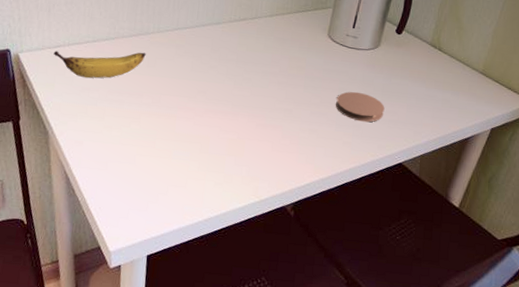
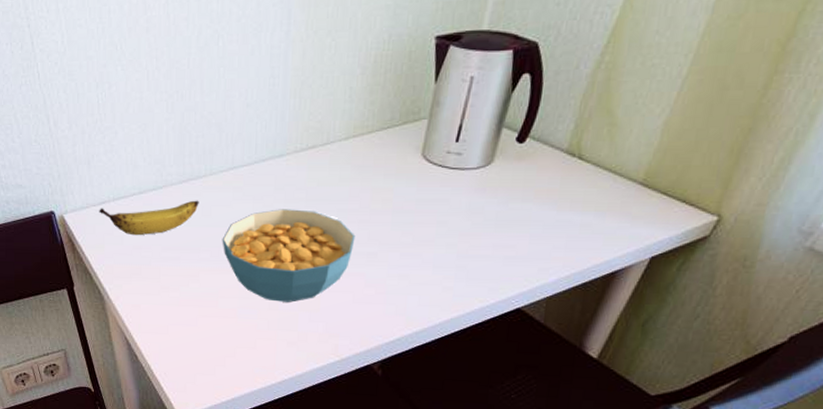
cereal bowl: none [163,66,276,147] -> present [222,209,356,302]
coaster: present [335,91,385,123] -> none [432,224,499,261]

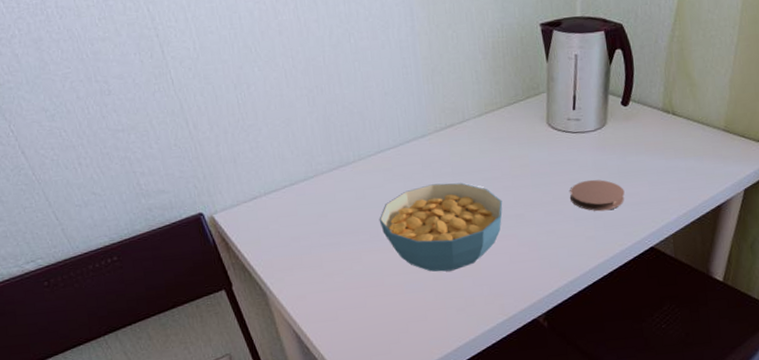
banana: present [99,200,199,236] -> none [251,185,352,227]
coaster: none [432,224,499,261] -> present [569,179,625,212]

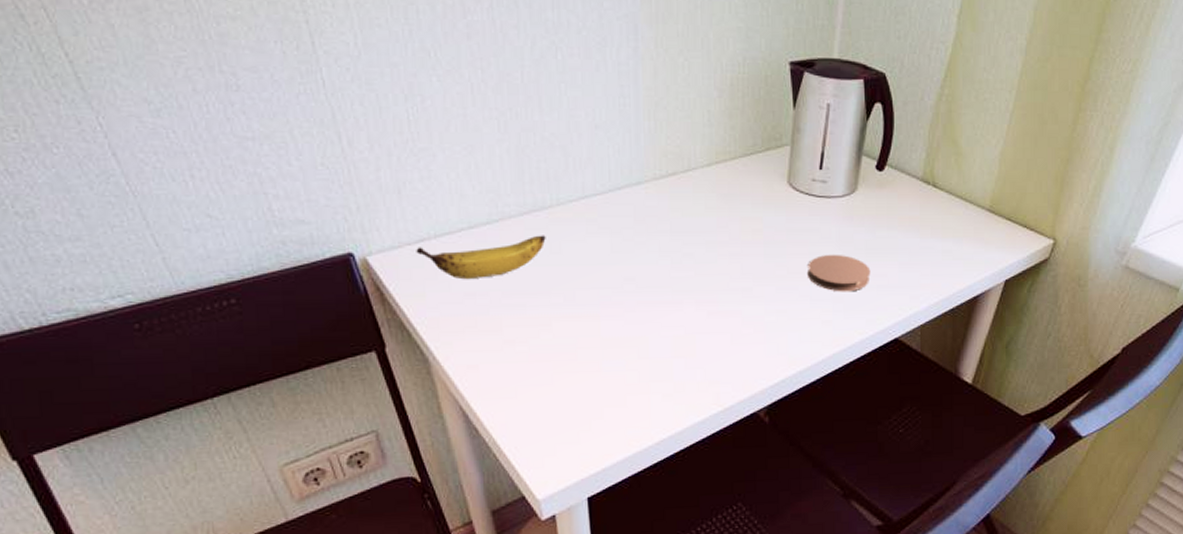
banana: none [251,185,352,227] -> present [416,235,546,280]
cereal bowl: present [379,182,503,272] -> none [576,243,728,349]

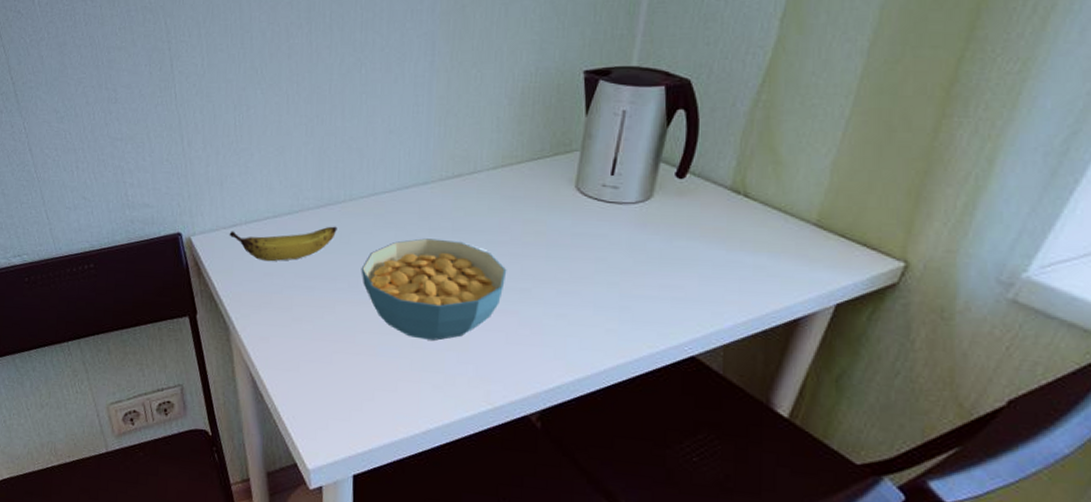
cereal bowl: none [576,243,728,349] -> present [361,238,507,341]
coaster: present [806,254,871,292] -> none [591,261,665,302]

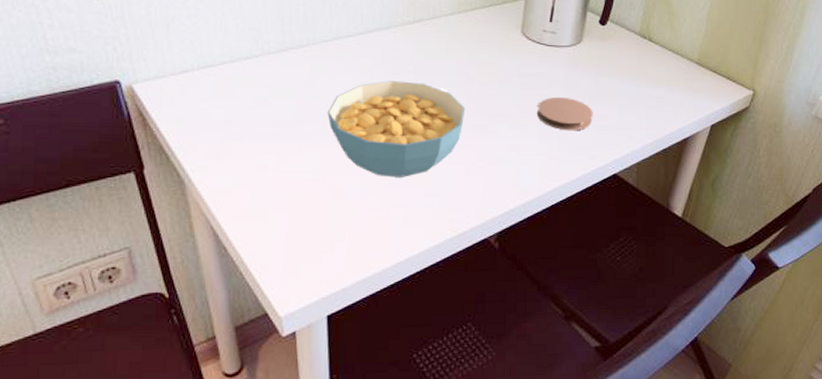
banana: present [229,226,337,262] -> none [179,70,301,109]
coaster: none [591,261,665,302] -> present [536,96,593,131]

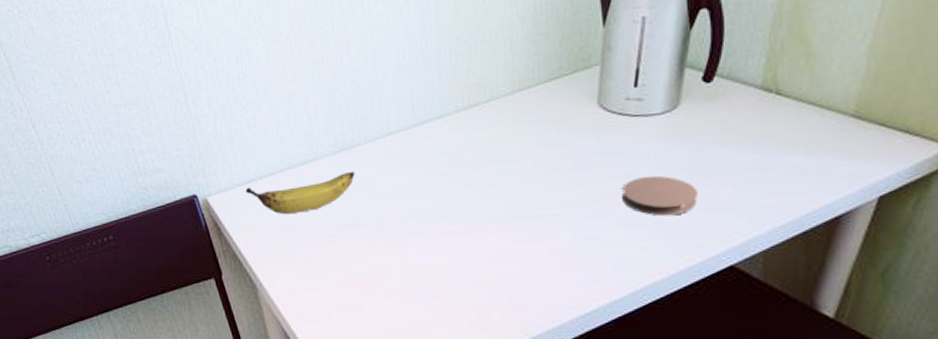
banana: none [179,70,301,109] -> present [245,171,355,215]
cereal bowl: present [327,81,465,177] -> none [383,173,533,277]

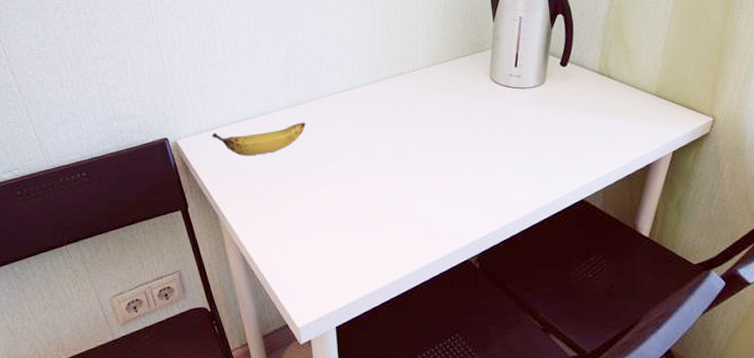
coaster: present [621,175,698,216] -> none [507,132,559,163]

